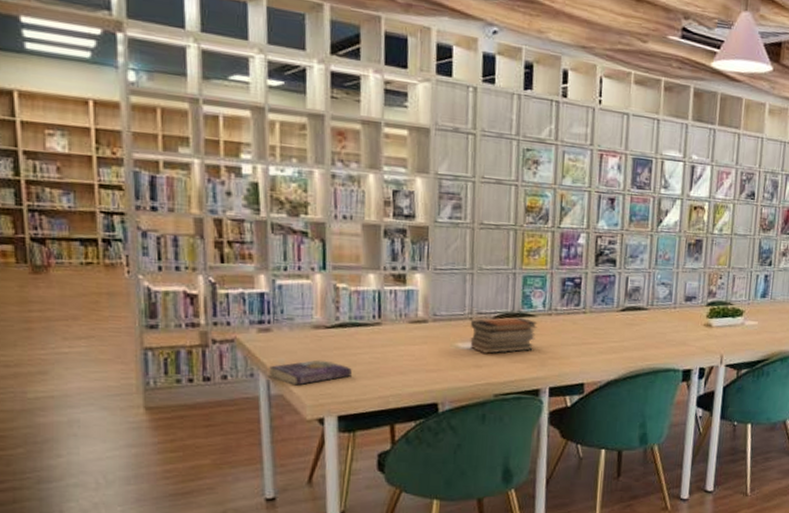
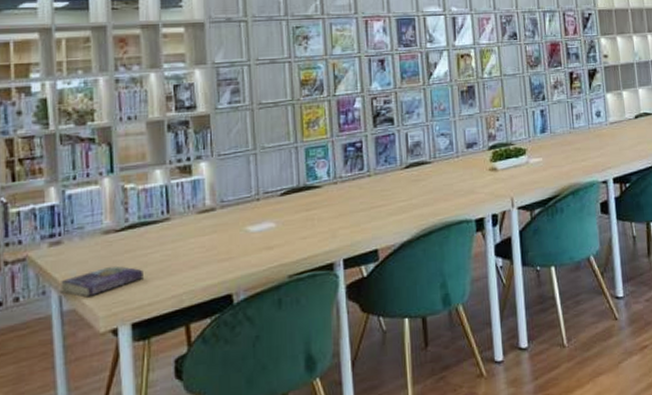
book stack: present [470,317,538,354] -> none [257,190,324,234]

